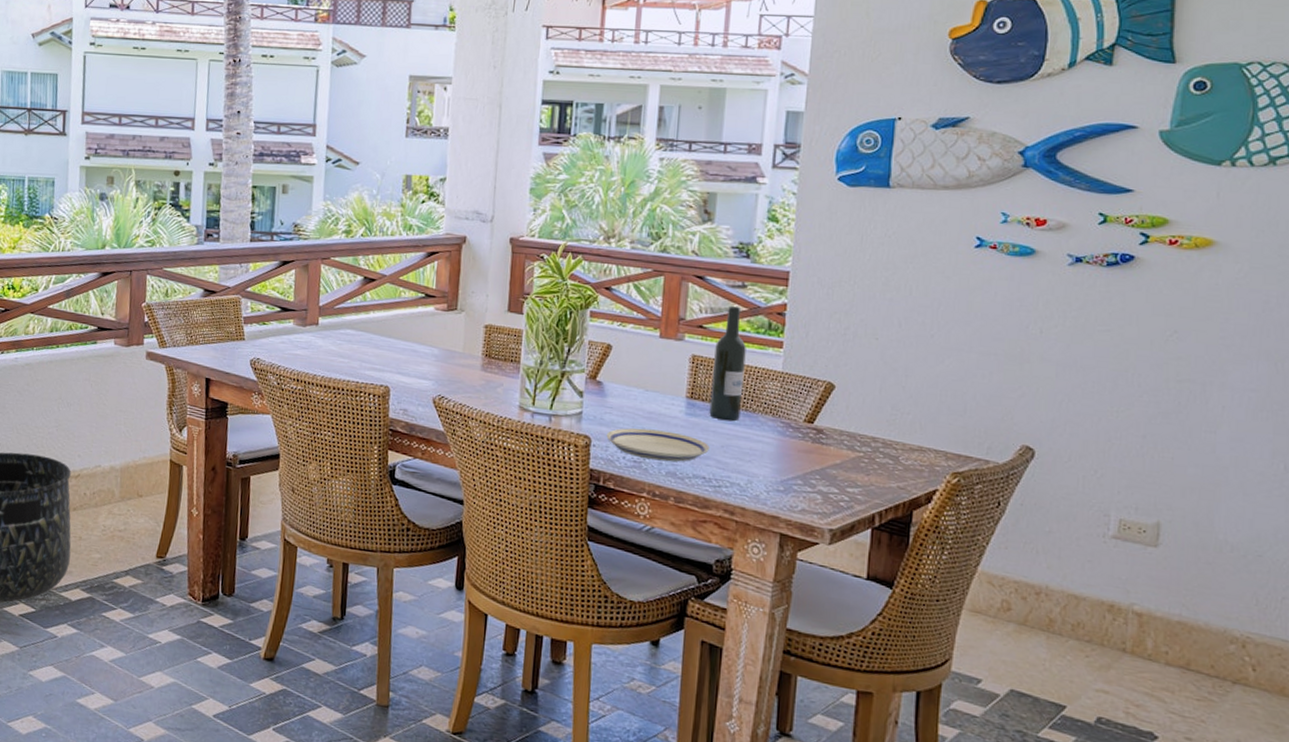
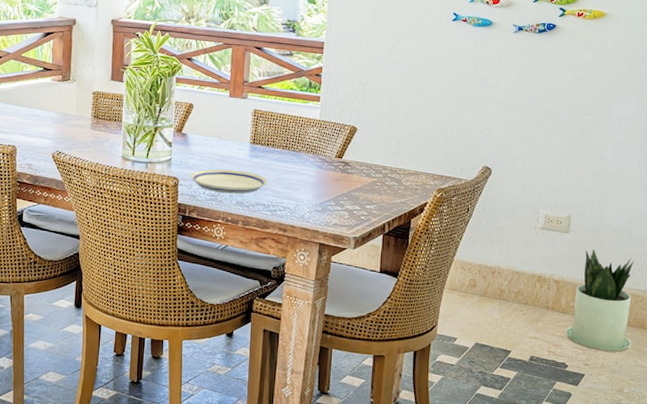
wine bottle: present [709,306,746,421] -> none [267,71,294,159]
planter: none [1153,572,1266,726] -> present [565,249,634,352]

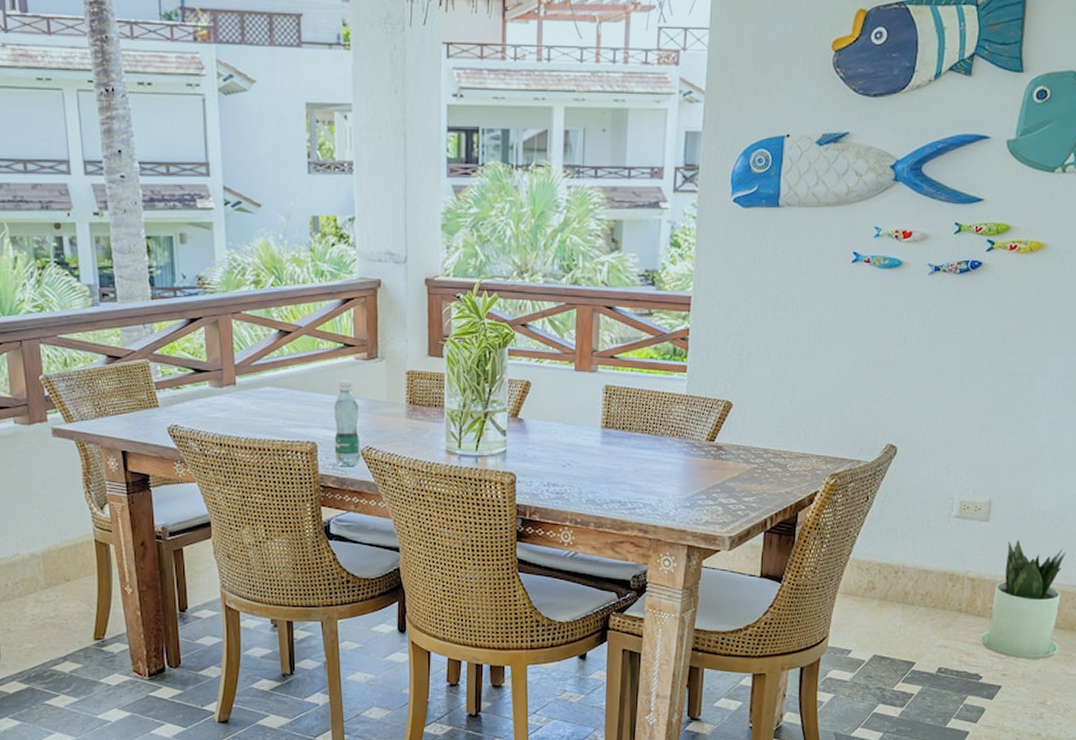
bottle: none [30,96,53,167] -> present [334,380,359,467]
plate: present [190,169,268,194] -> none [530,461,624,490]

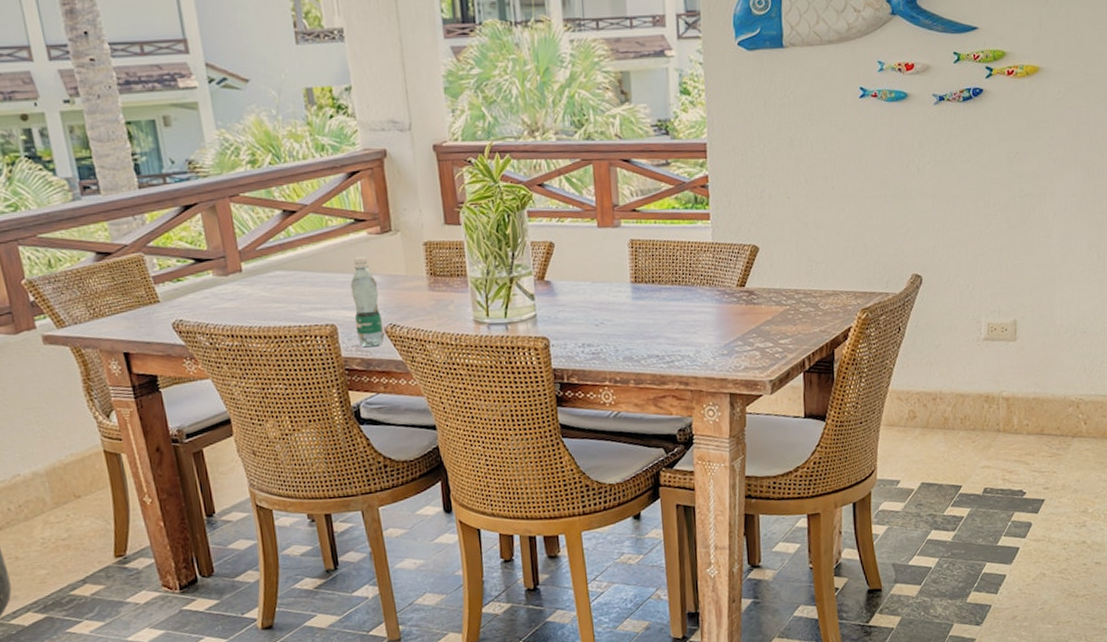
planter: present [980,539,1066,659] -> none [1020,355,1094,471]

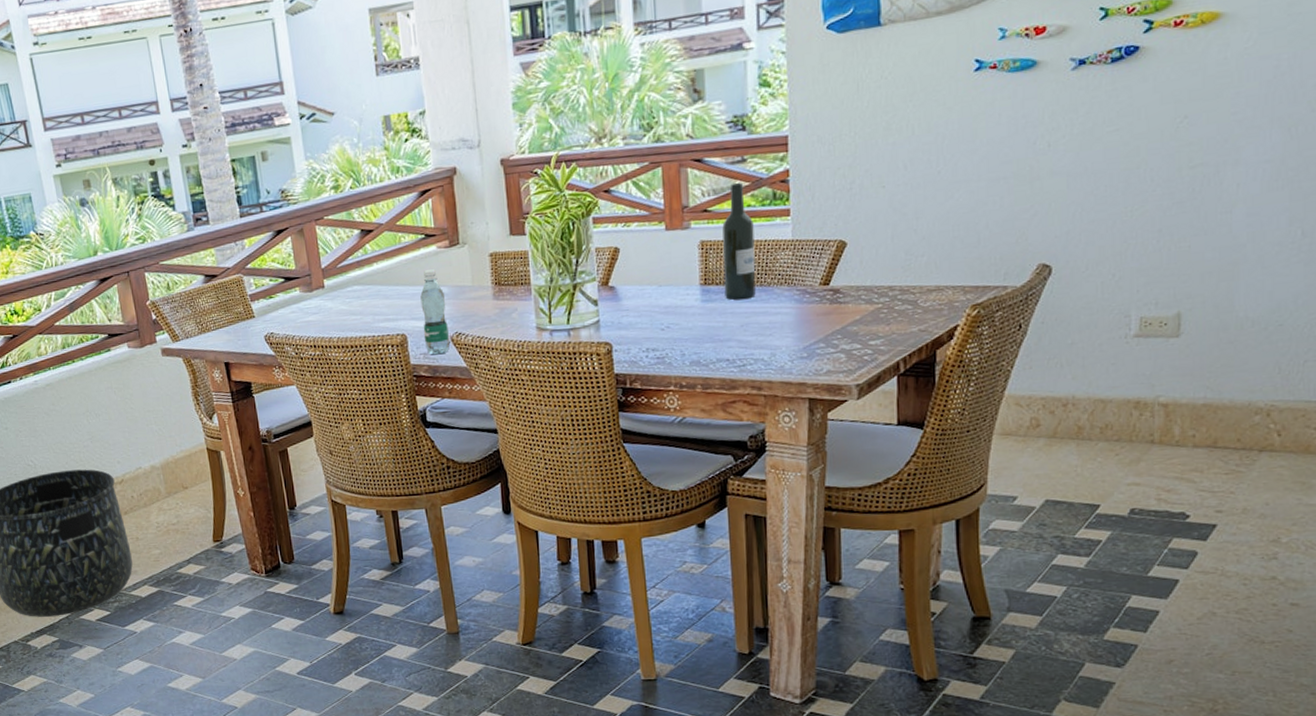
wine bottle: none [650,186,681,298] -> present [722,183,756,300]

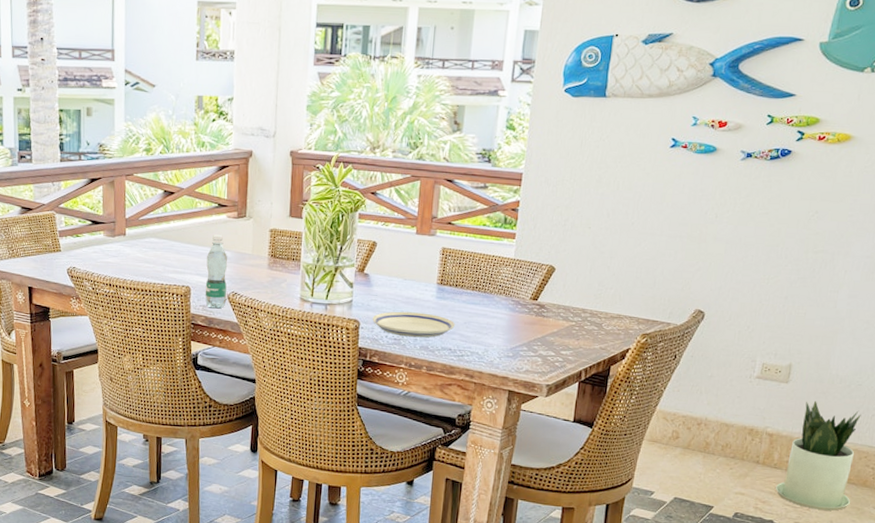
plate: none [626,321,730,353] -> present [372,311,455,338]
wine bottle: present [722,183,756,300] -> none [455,205,486,301]
planter: none [1182,353,1291,491] -> present [776,400,861,511]

